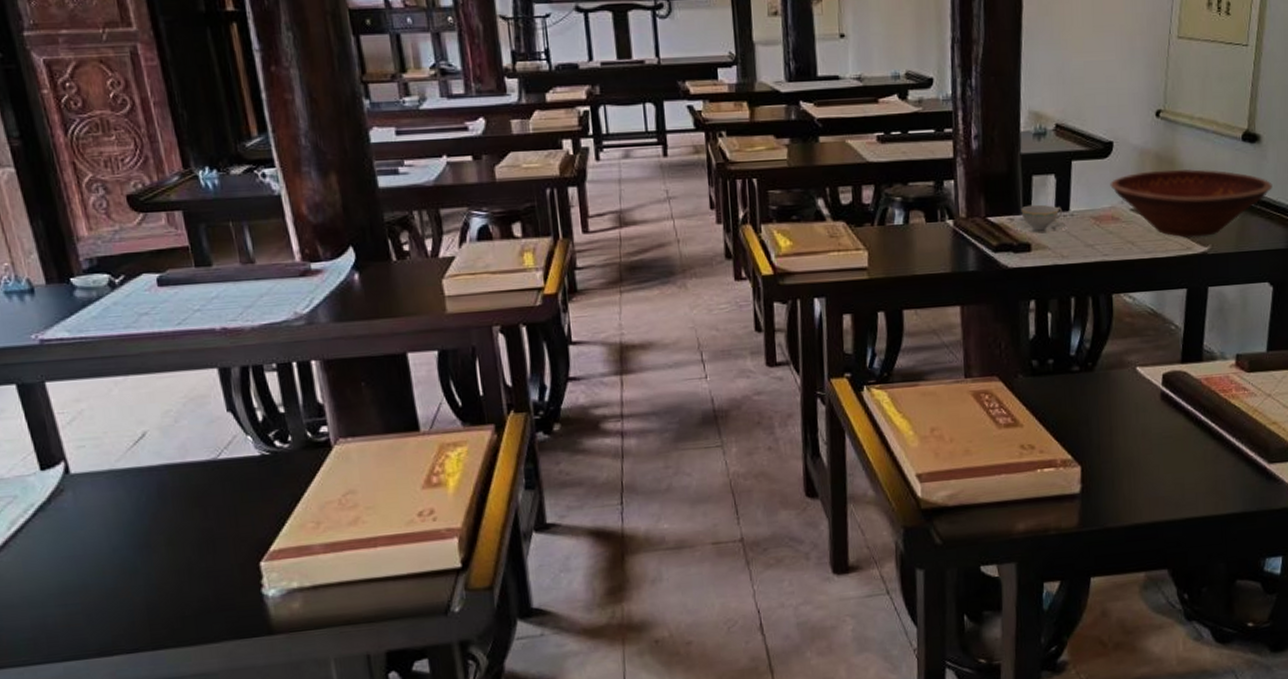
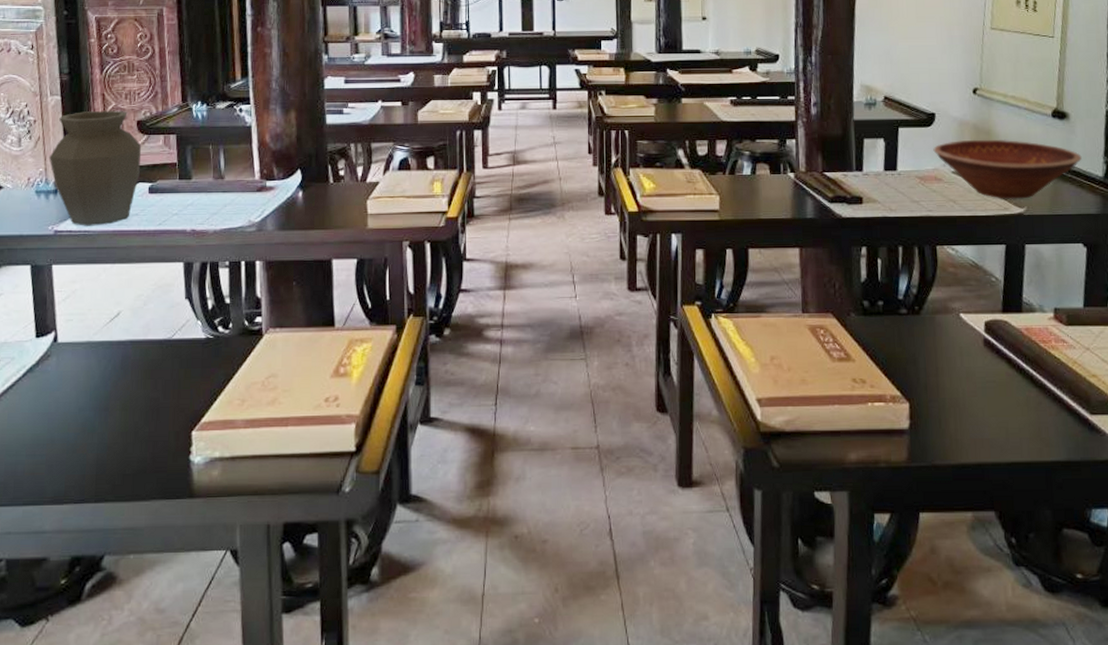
vase: none [13,182,142,332] -> present [48,110,142,226]
teacup: present [1013,204,1066,234] -> none [847,163,894,189]

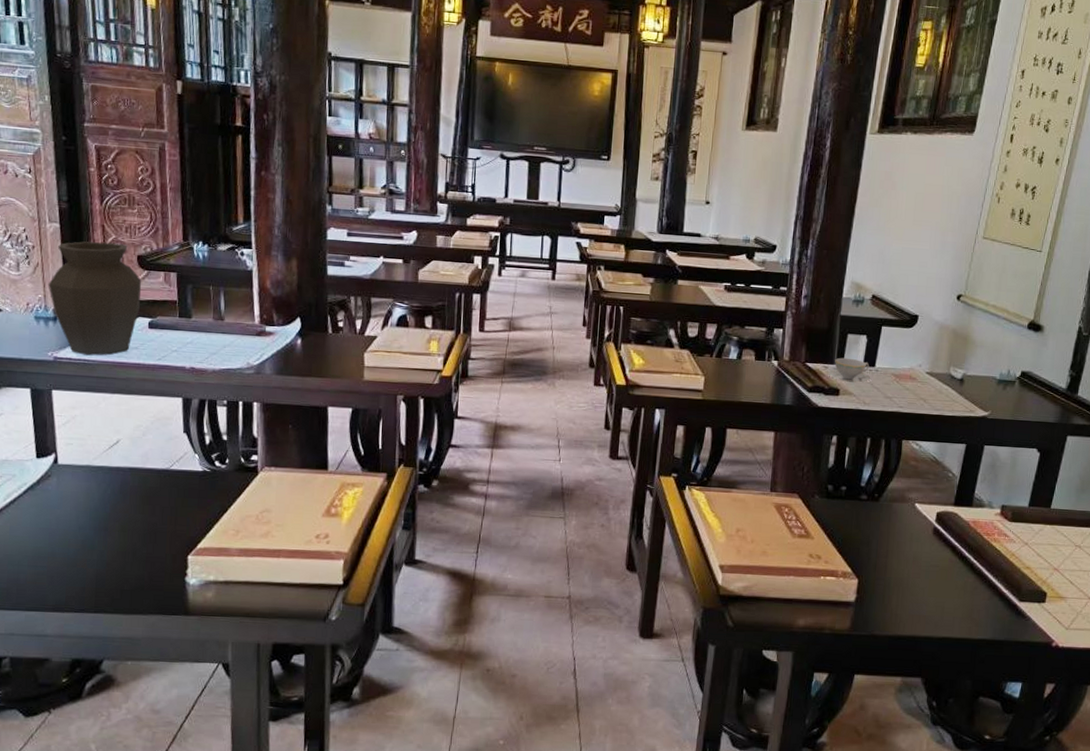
teacup: none [847,163,894,189] -> present [827,357,871,383]
ceramic bowl: present [933,139,1082,199] -> none [912,343,1049,403]

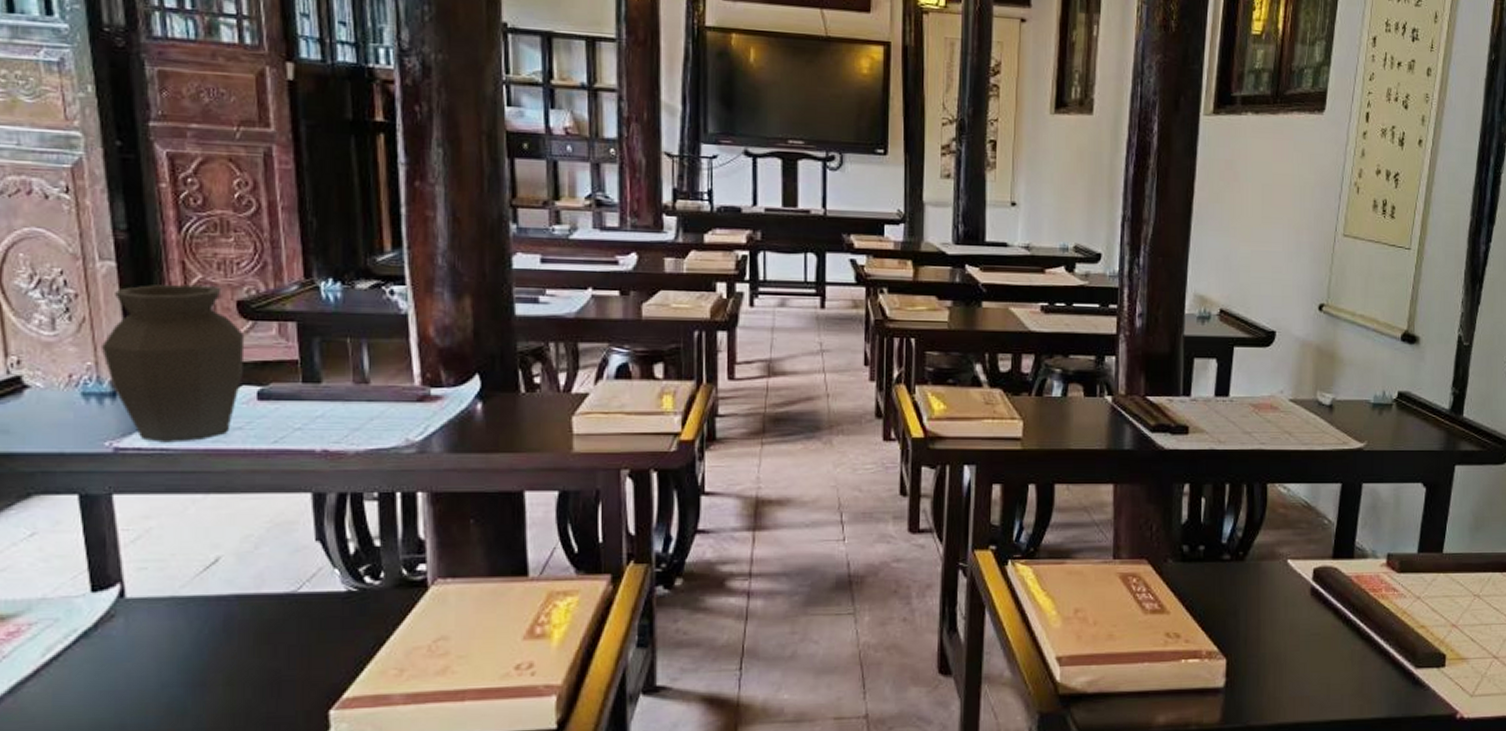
teacup: present [827,357,871,383] -> none [1172,387,1225,417]

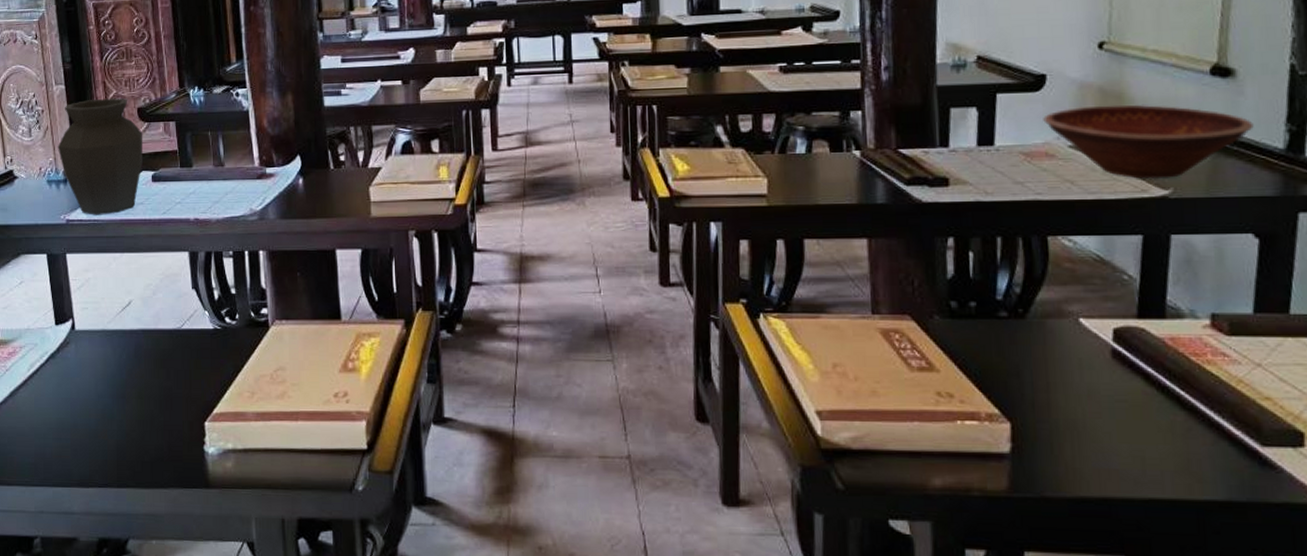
ceramic bowl: none [1271,363,1429,432] -> present [1043,104,1254,179]

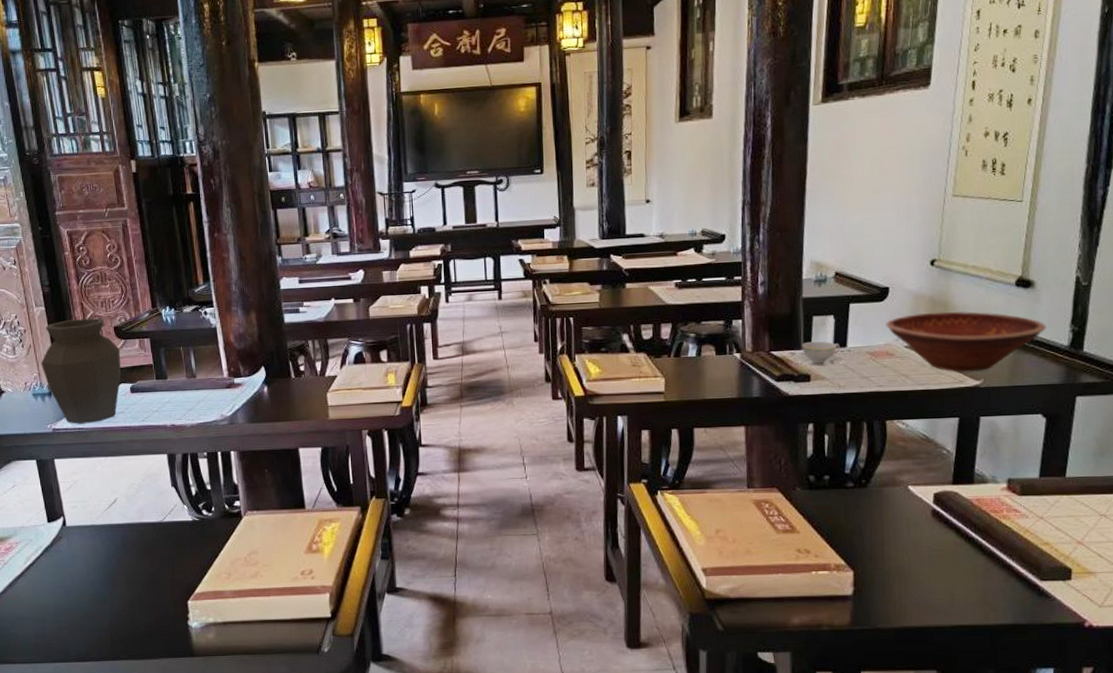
teacup: none [928,137,991,168] -> present [795,341,844,366]

